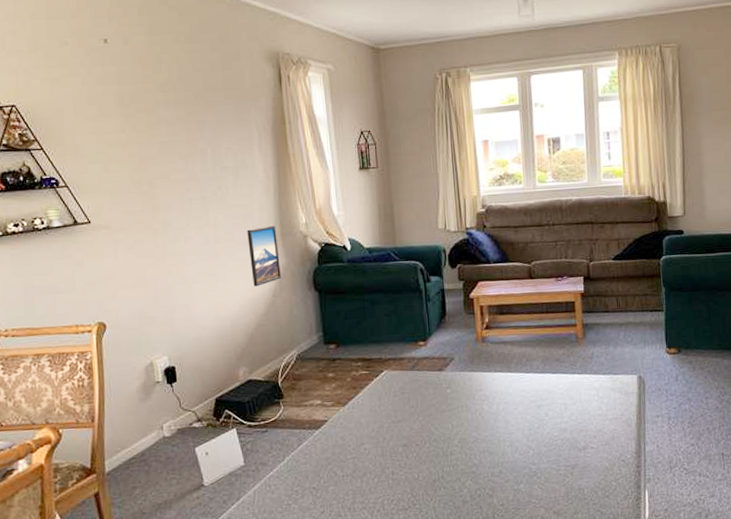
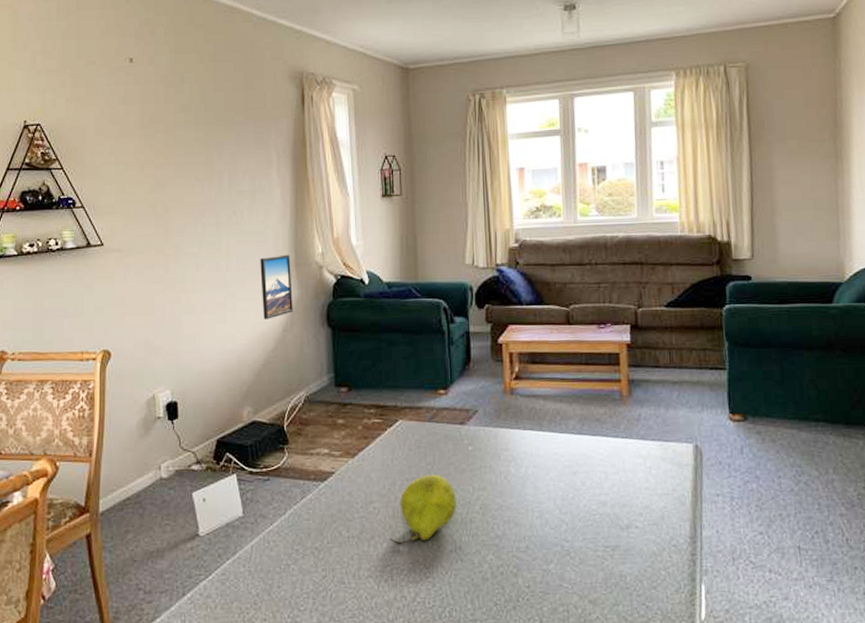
fruit: none [380,415,438,480] -> present [389,474,456,545]

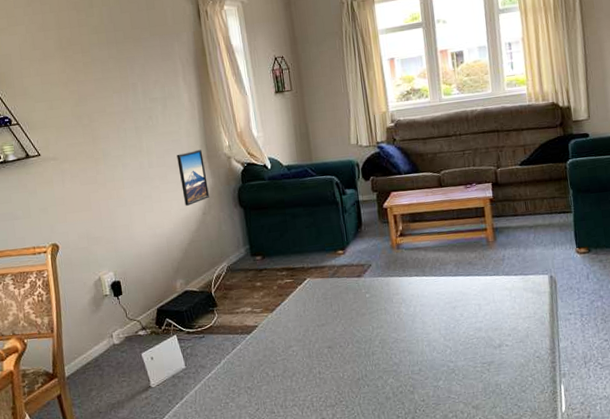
fruit: present [389,474,456,545] -> none [308,319,360,379]

